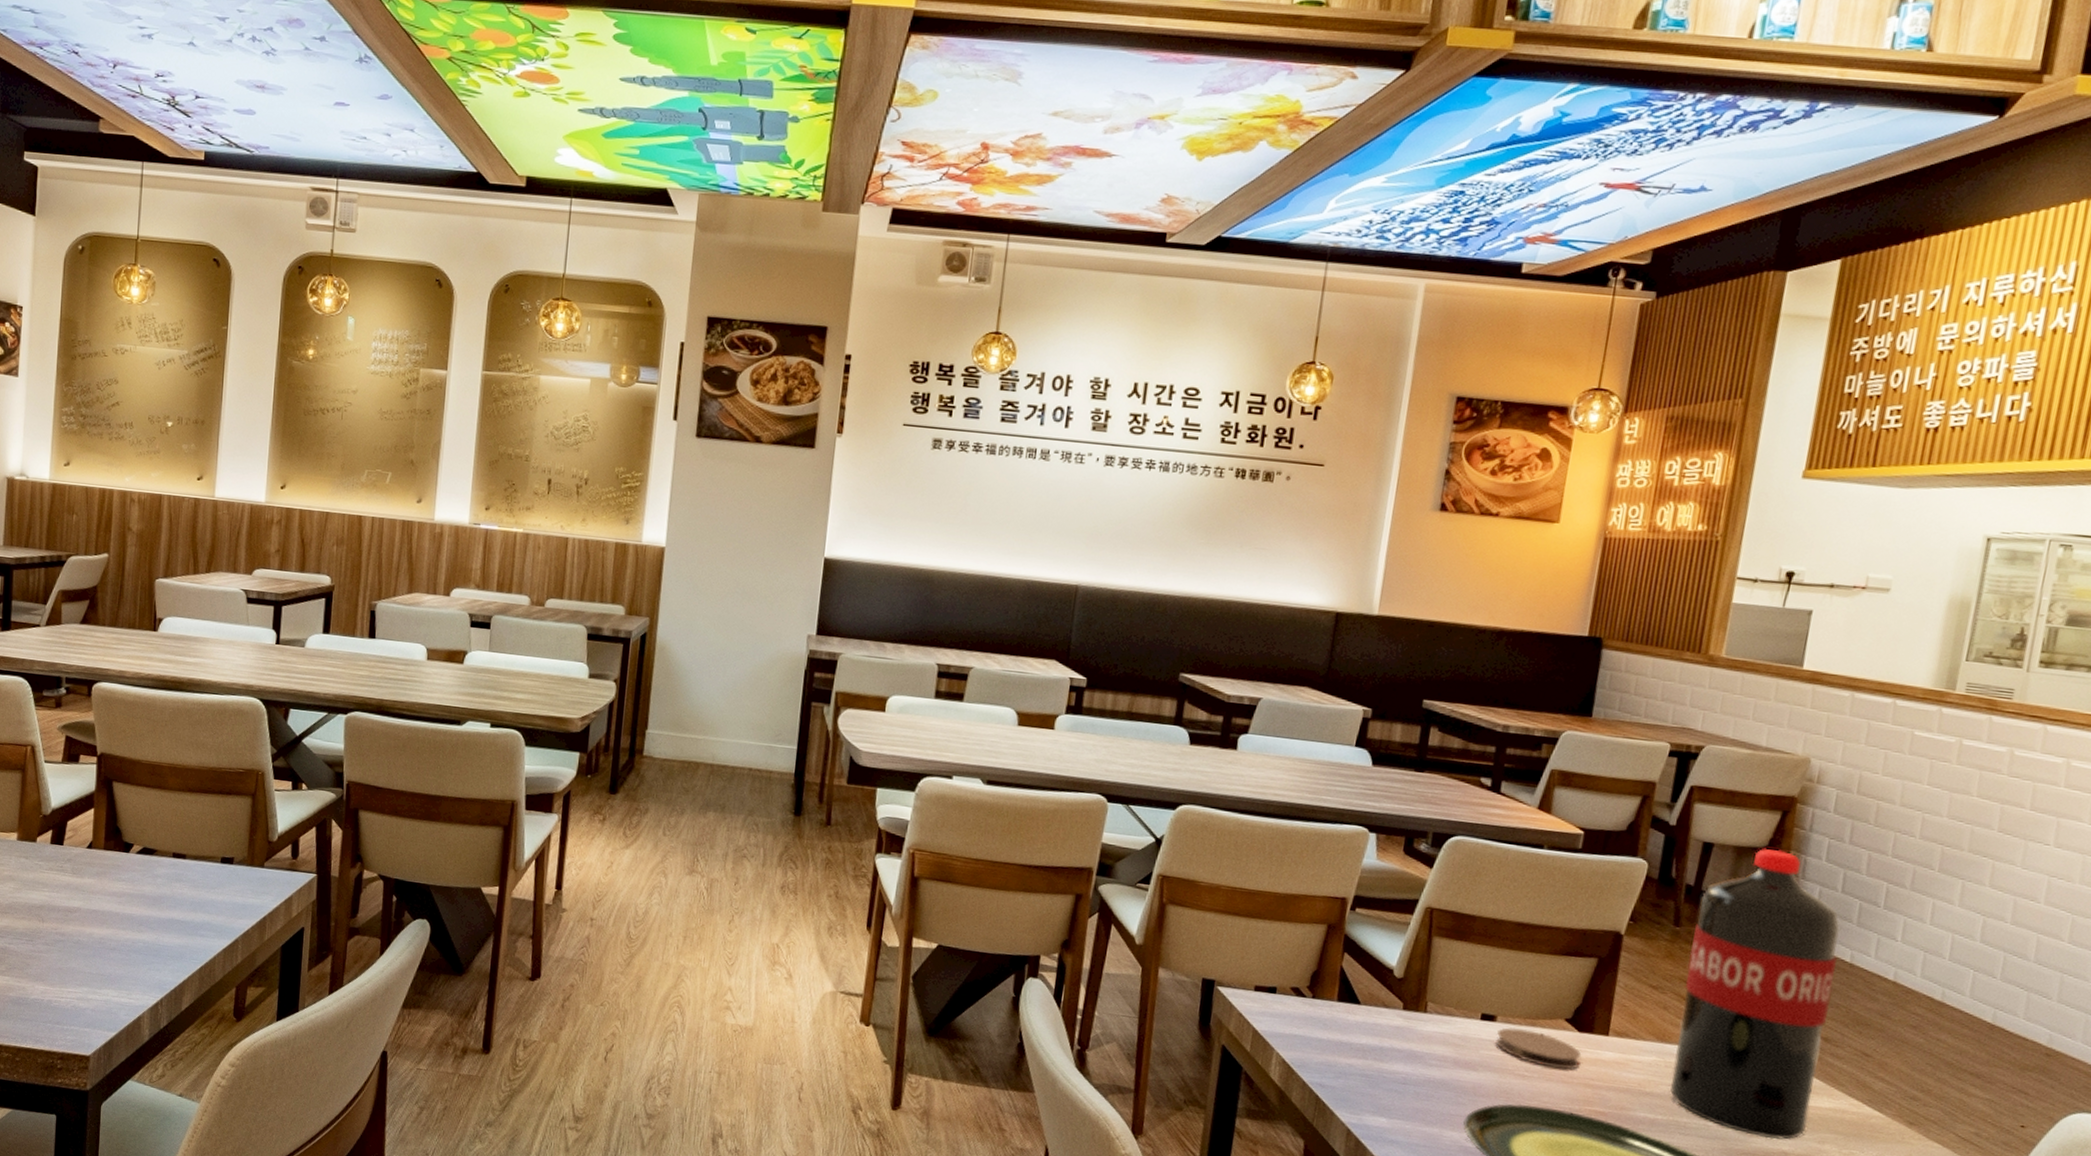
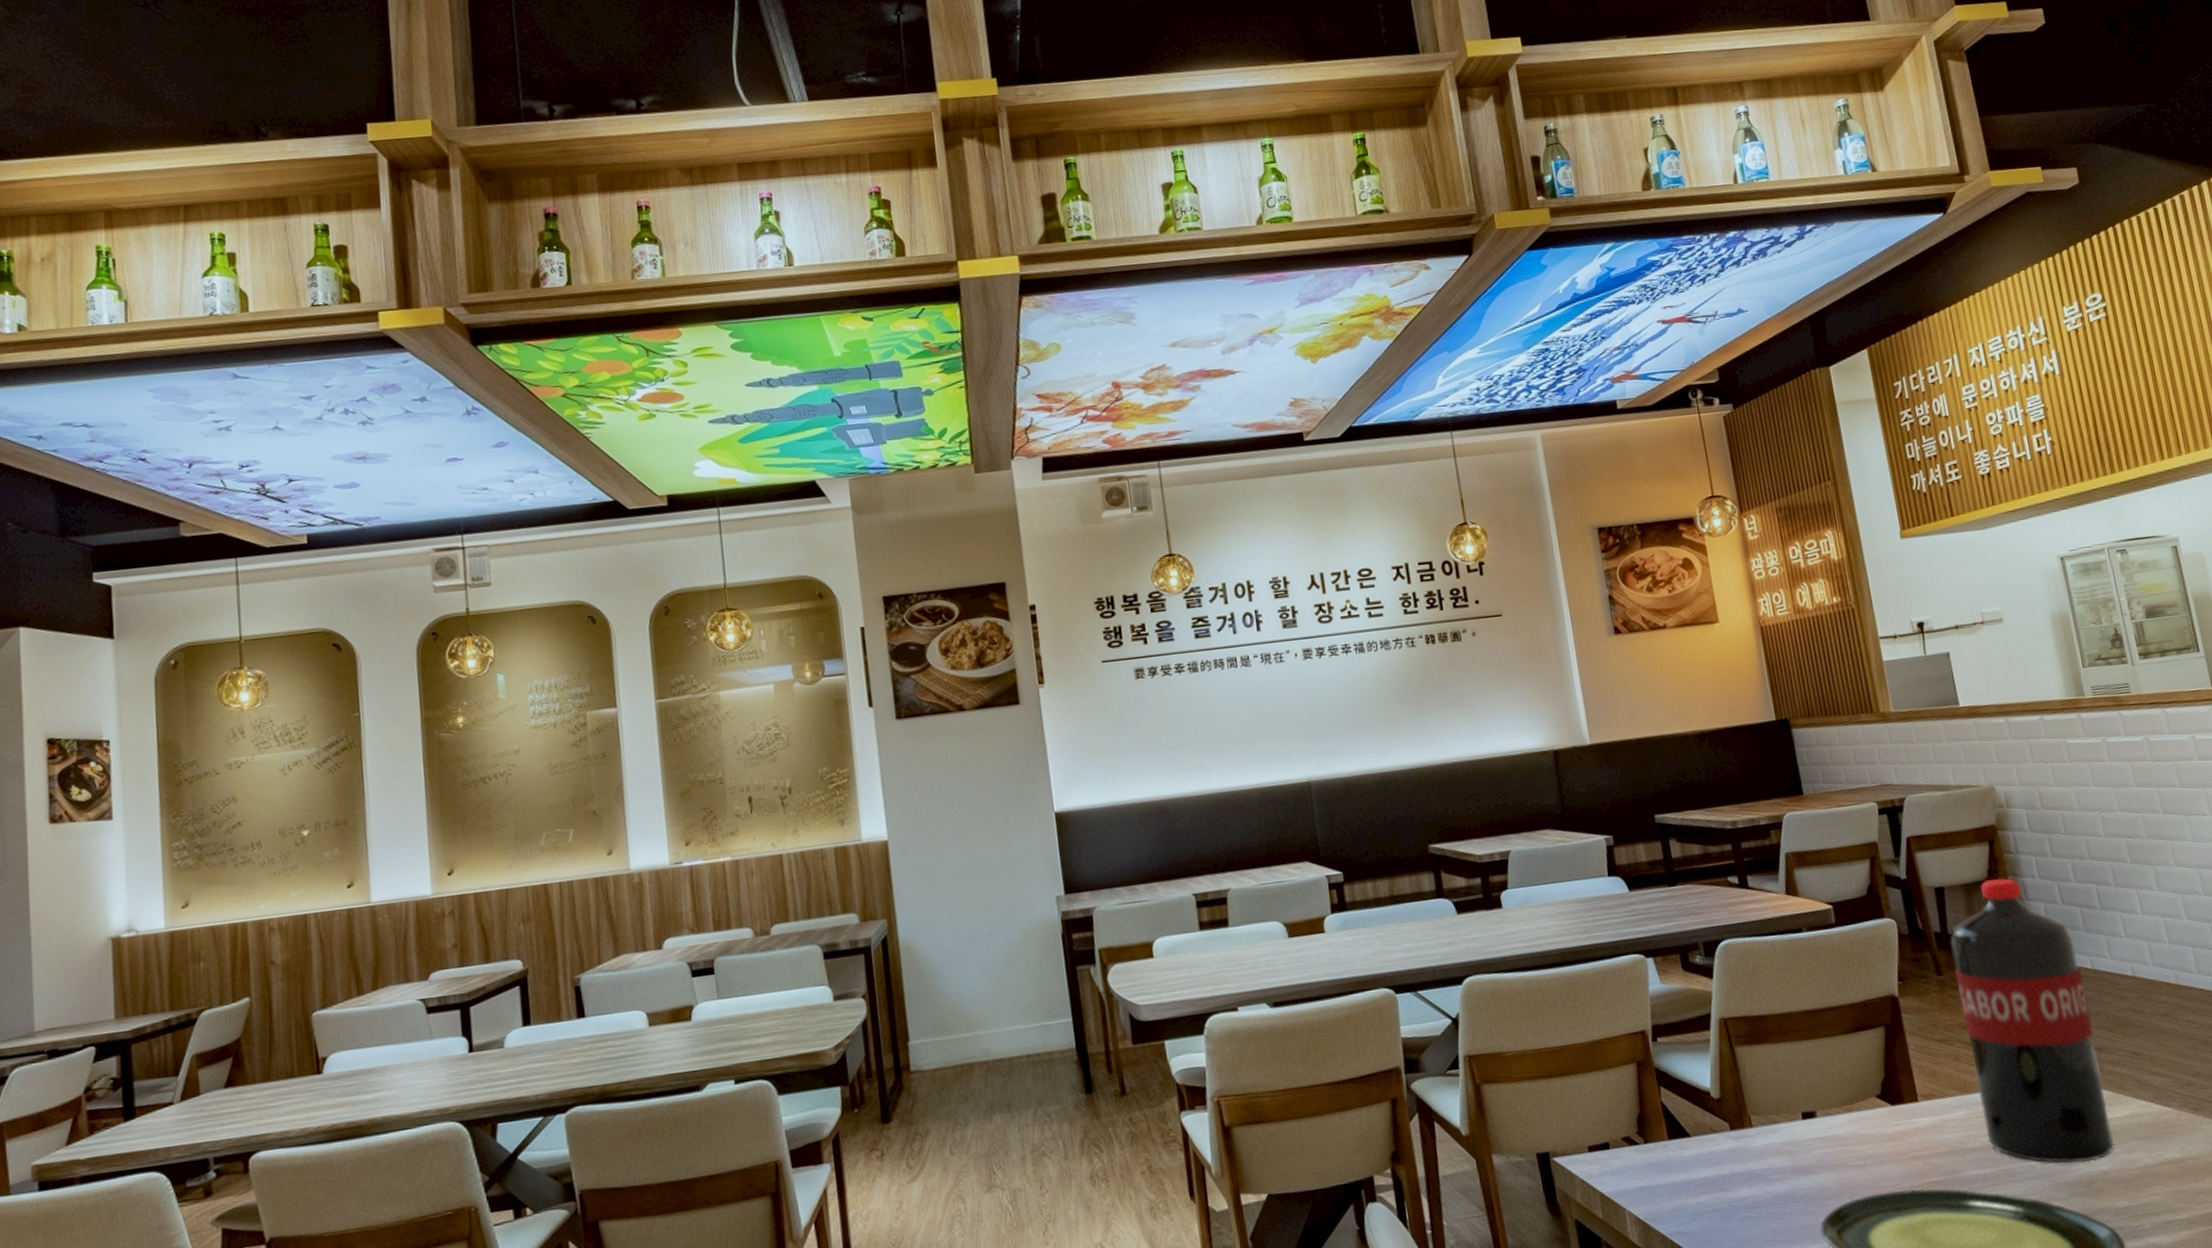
coaster: present [1496,1027,1582,1070] -> none [1821,1116,1904,1151]

